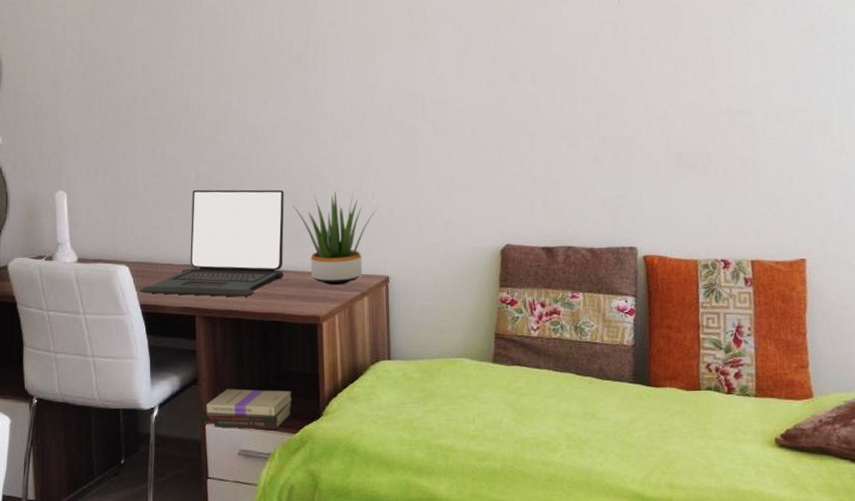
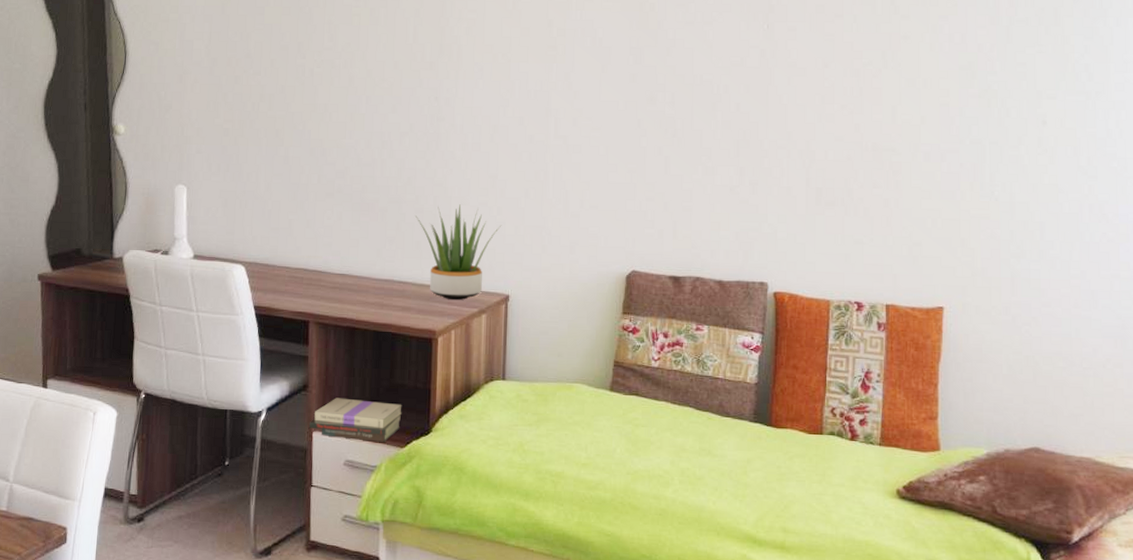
laptop: present [140,189,284,297] -> none [254,192,407,306]

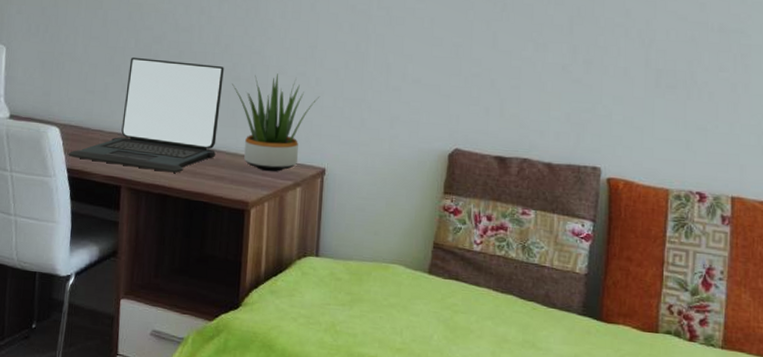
laptop: none [254,192,407,306] -> present [68,57,224,173]
books: present [309,398,402,442] -> none [117,265,212,314]

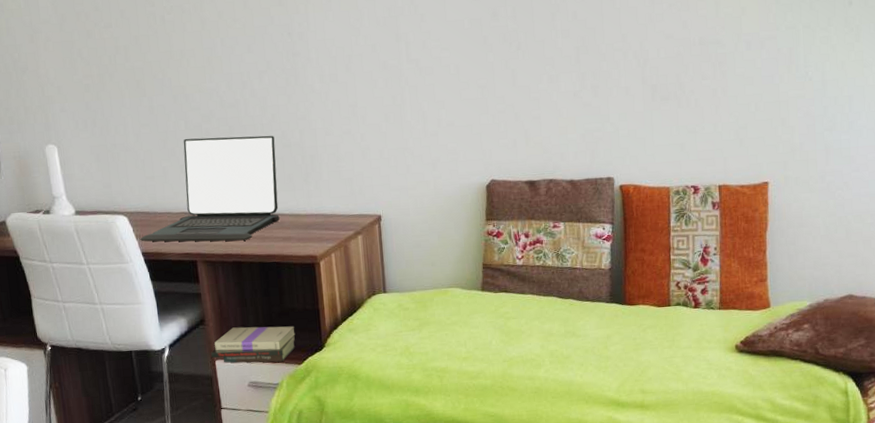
books: none [117,265,212,314] -> present [211,326,296,363]
potted plant: present [232,73,320,172] -> none [284,135,367,226]

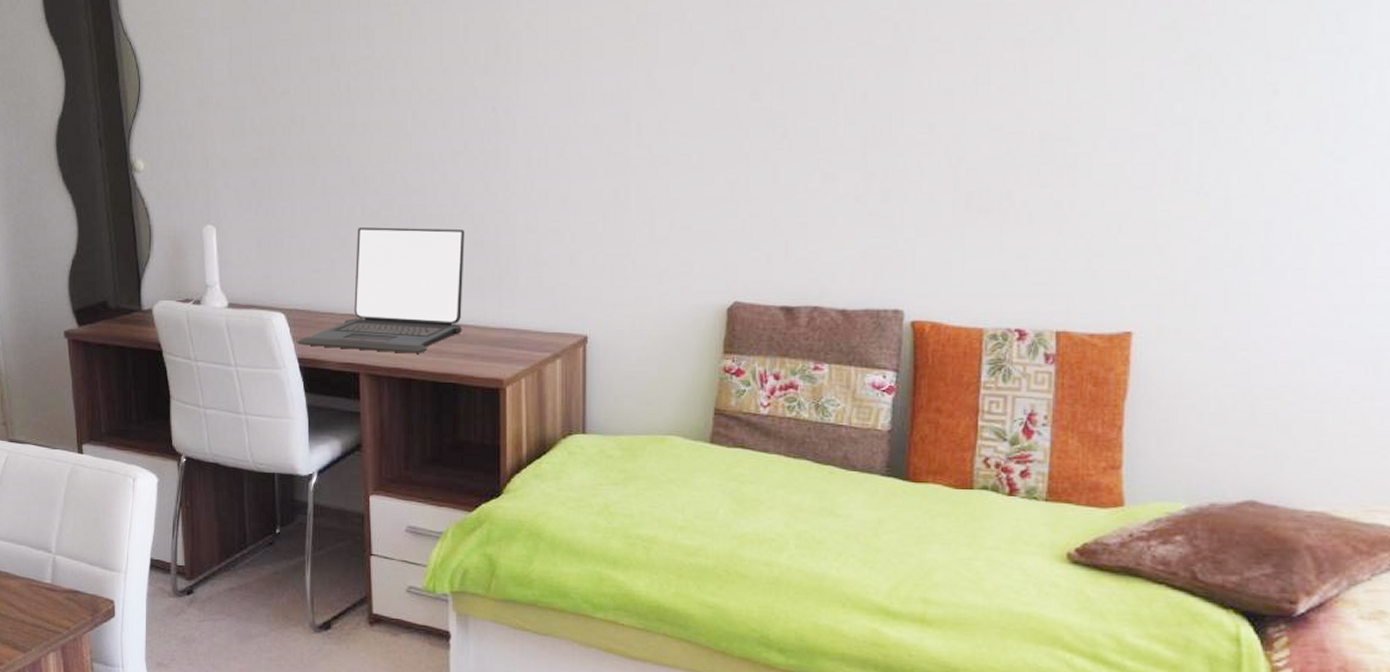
books: present [211,326,296,363] -> none [366,457,468,506]

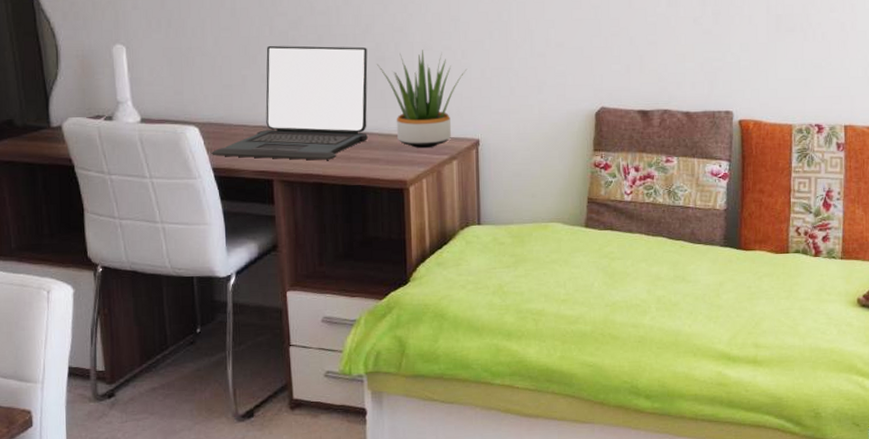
potted plant: none [475,232,577,343] -> present [377,50,468,148]

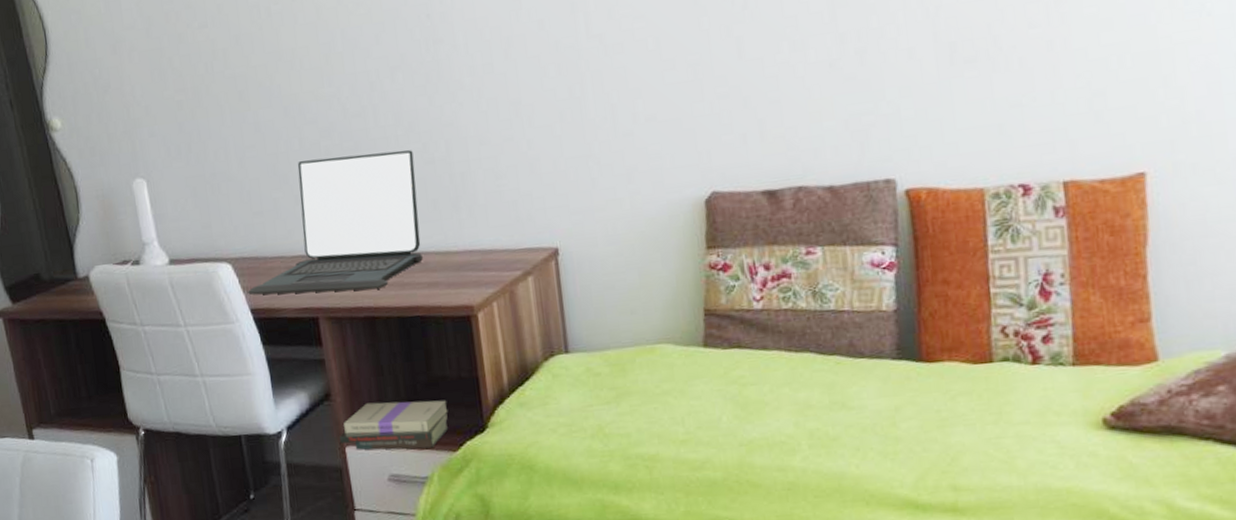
books: none [283,255,378,296] -> present [340,400,449,450]
potted plant: present [377,50,468,148] -> none [426,145,536,265]

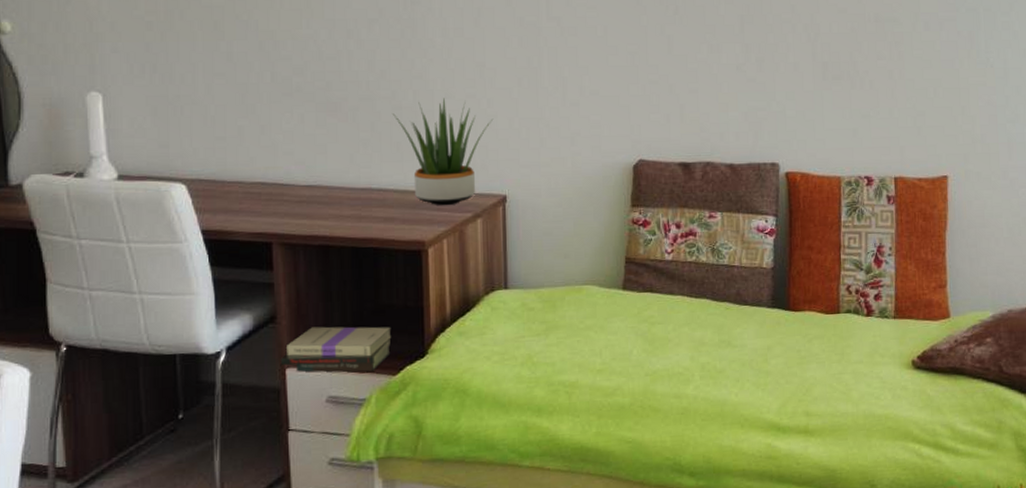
laptop: present [248,150,423,295] -> none [201,93,382,220]
potted plant: none [426,145,536,265] -> present [393,98,494,205]

